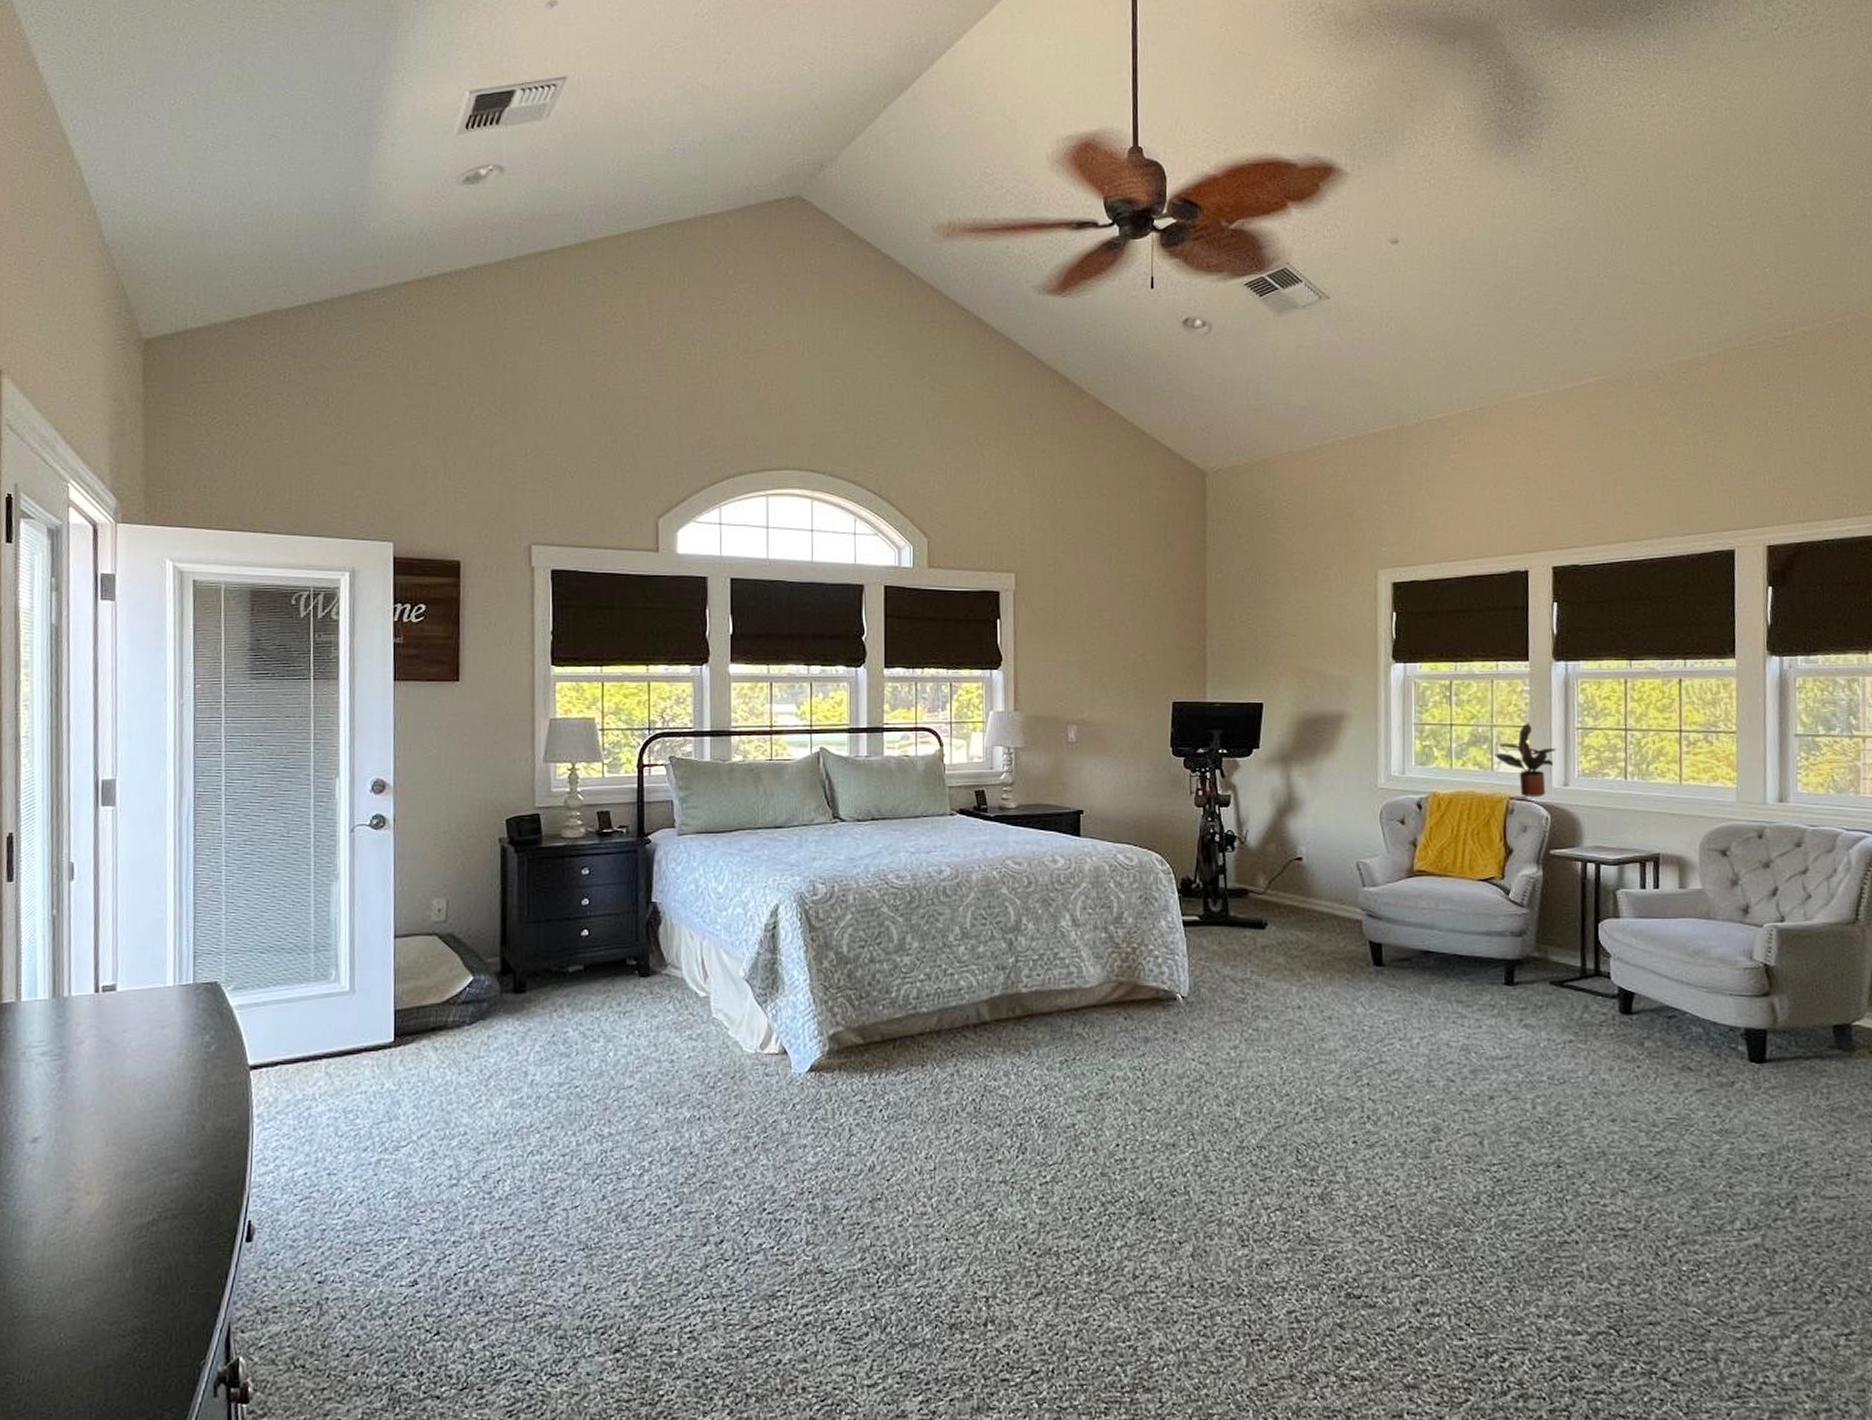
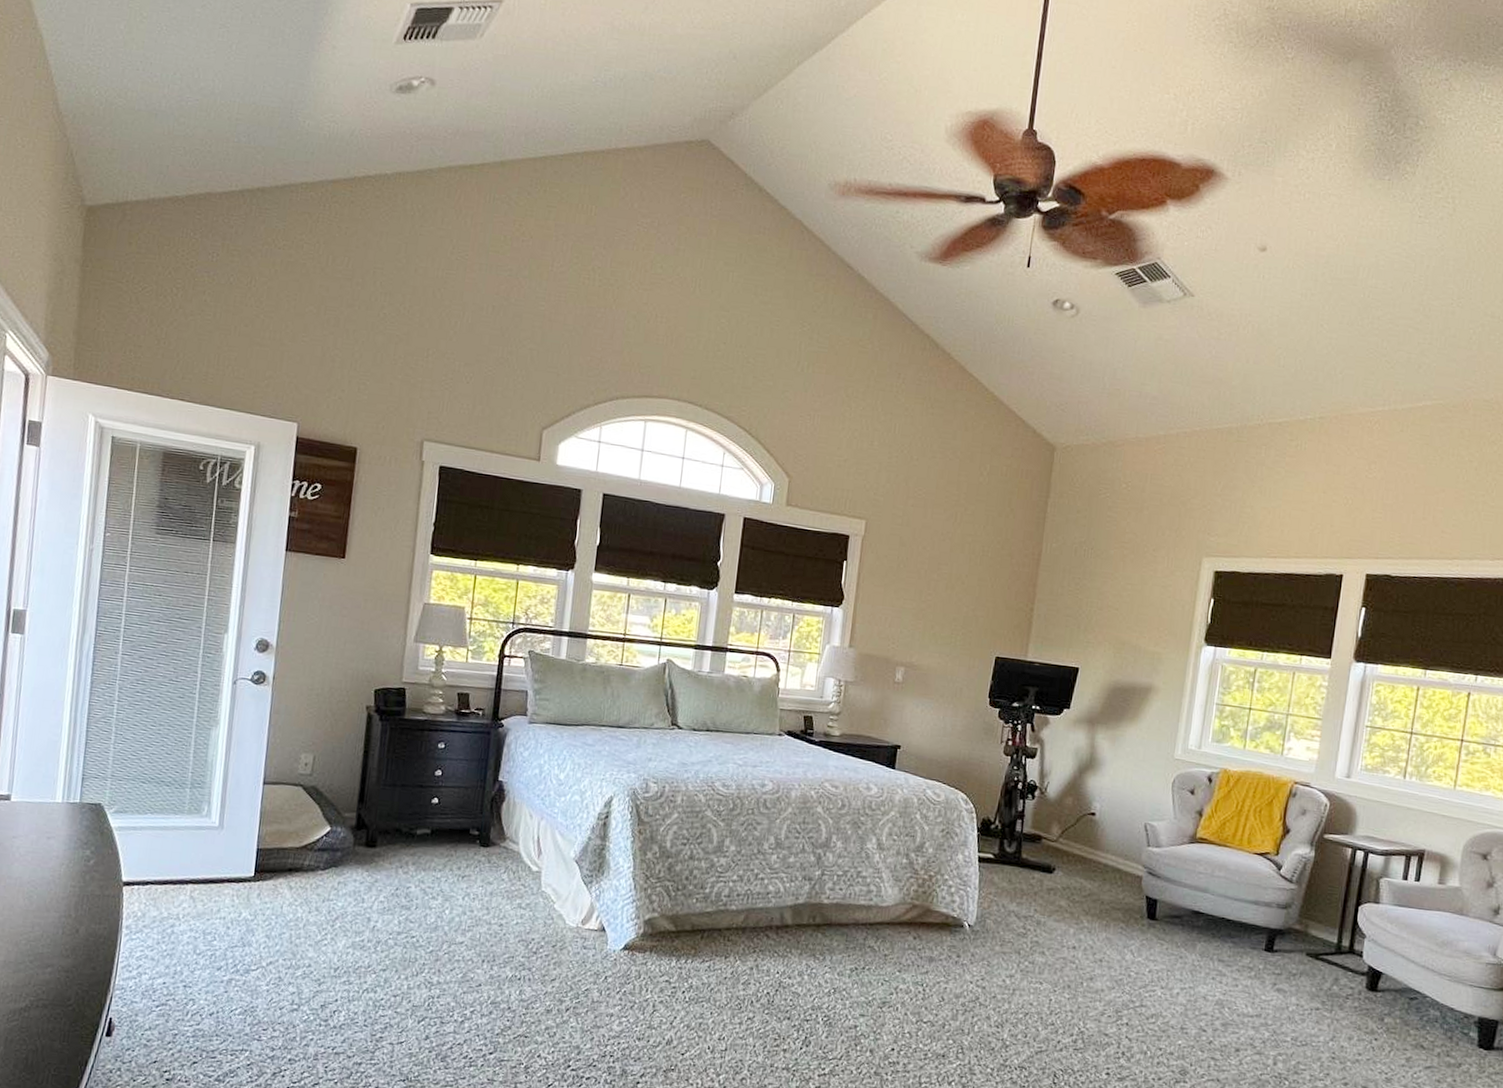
potted plant: present [1495,723,1557,798] -> none [1286,715,1345,786]

